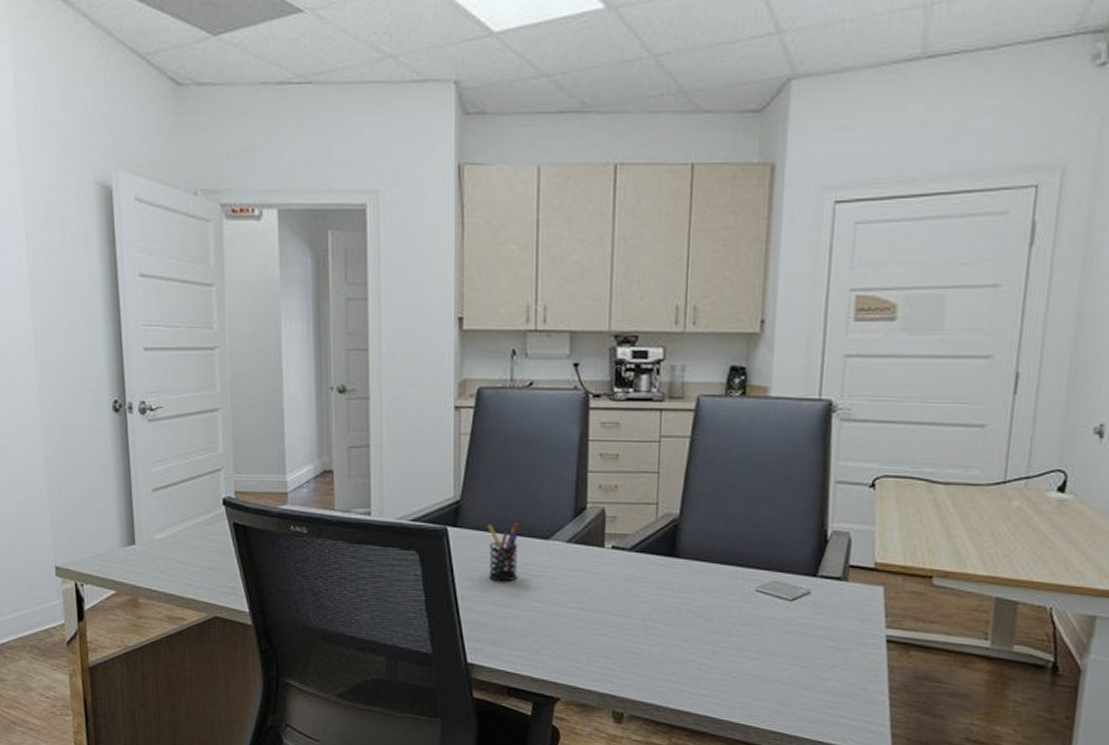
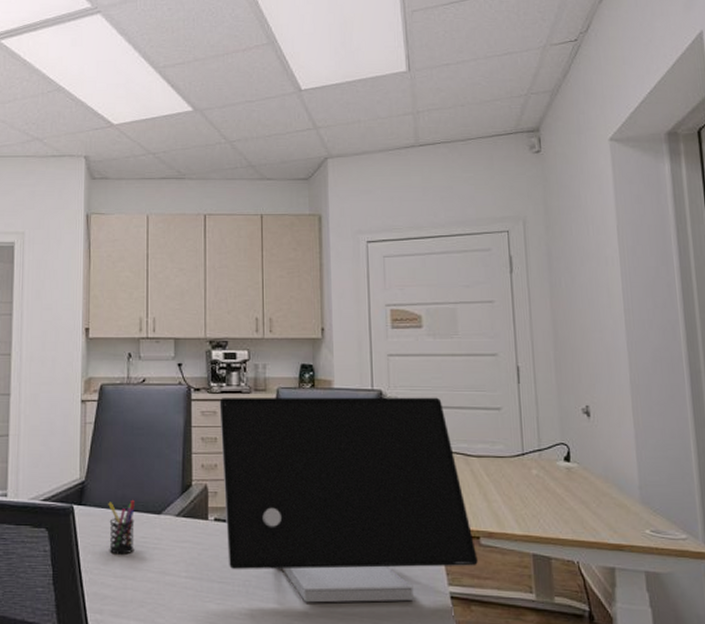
computer monitor: none [623,406,927,643] -> present [219,397,478,603]

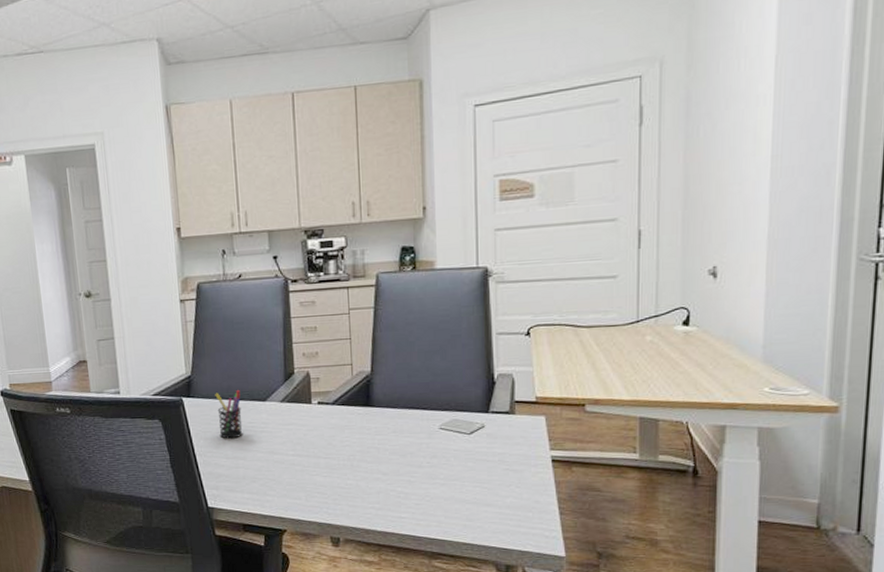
computer monitor: present [219,397,478,603] -> none [317,270,582,472]

